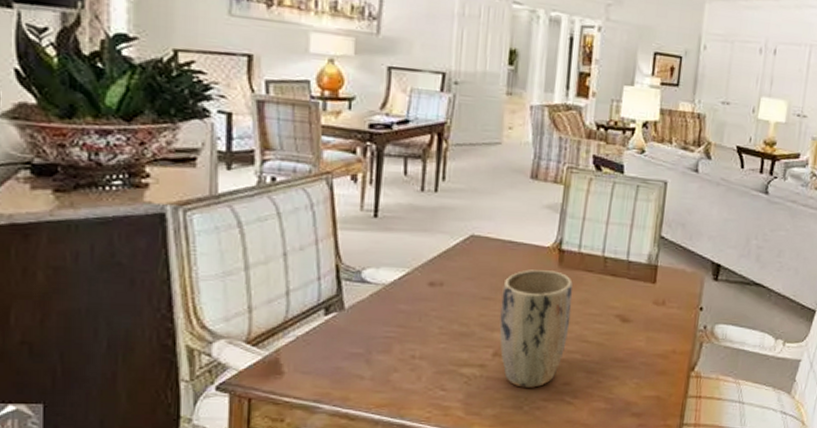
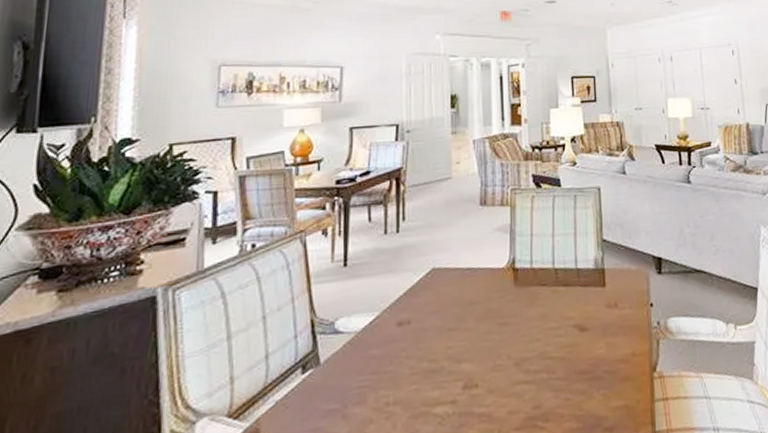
plant pot: present [499,269,573,388] -> none [466,290,532,419]

